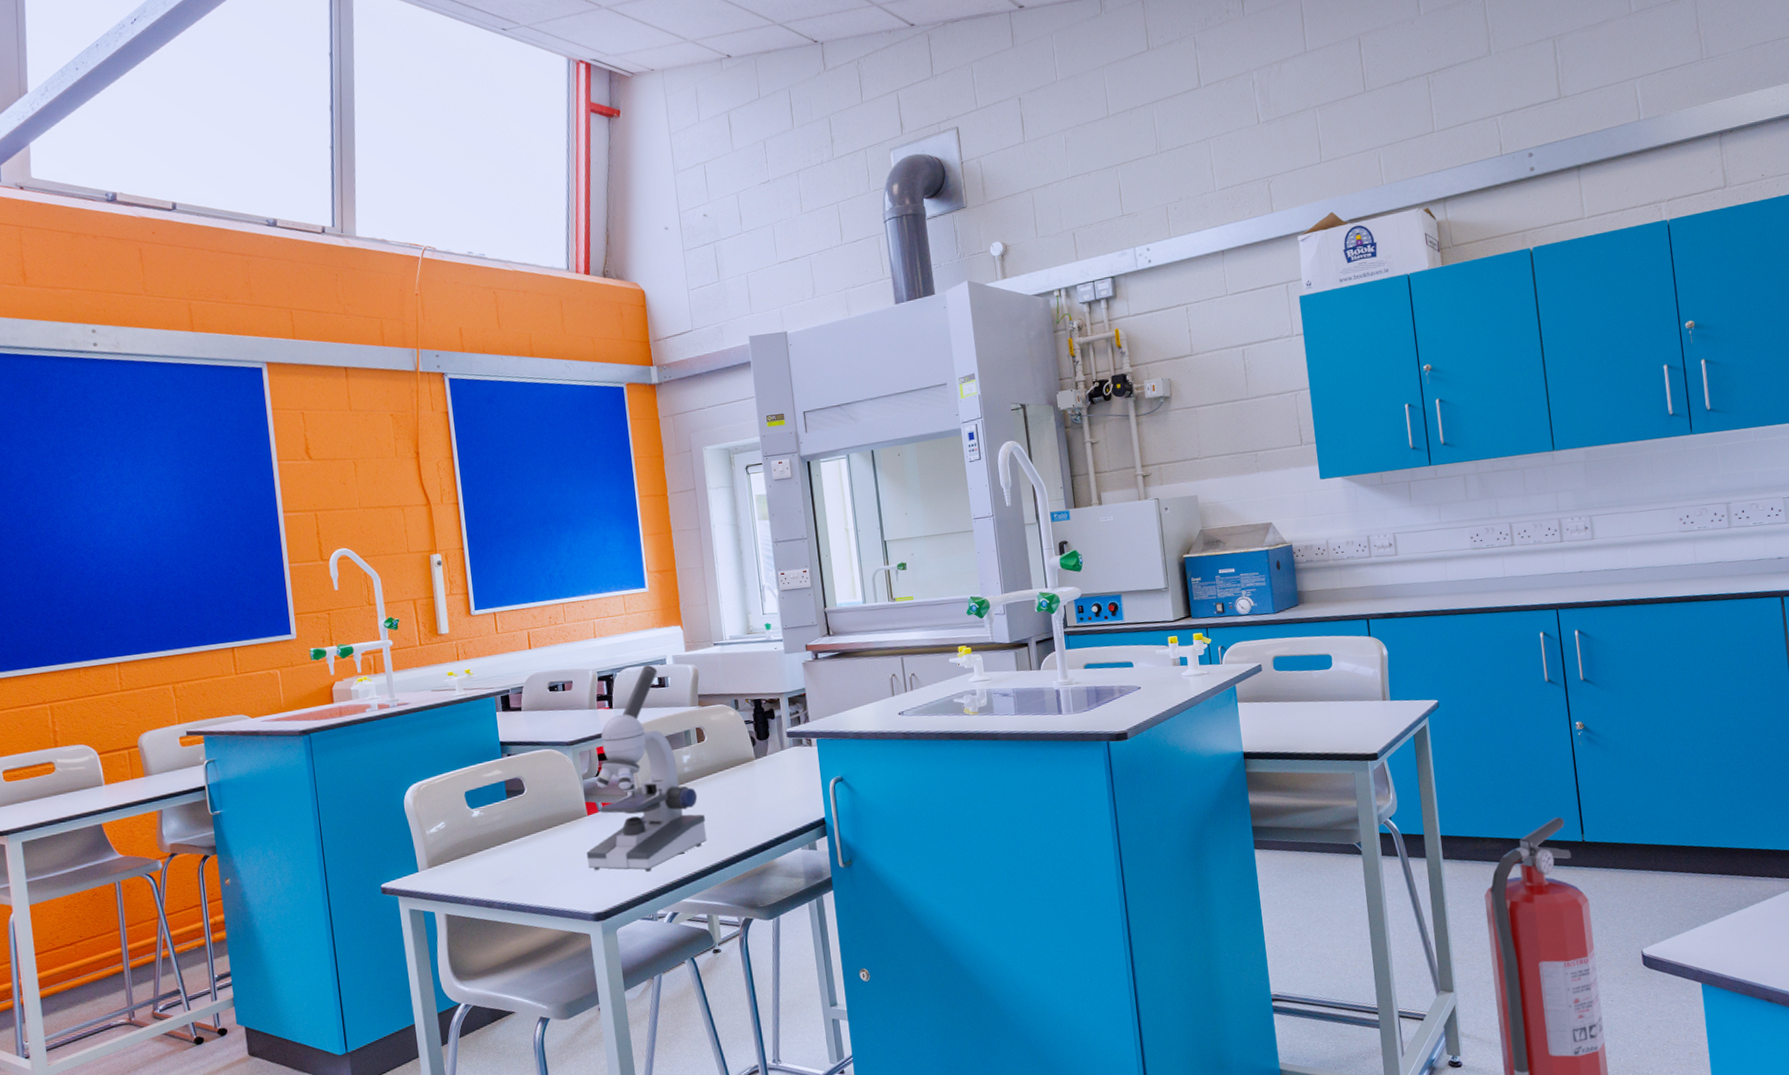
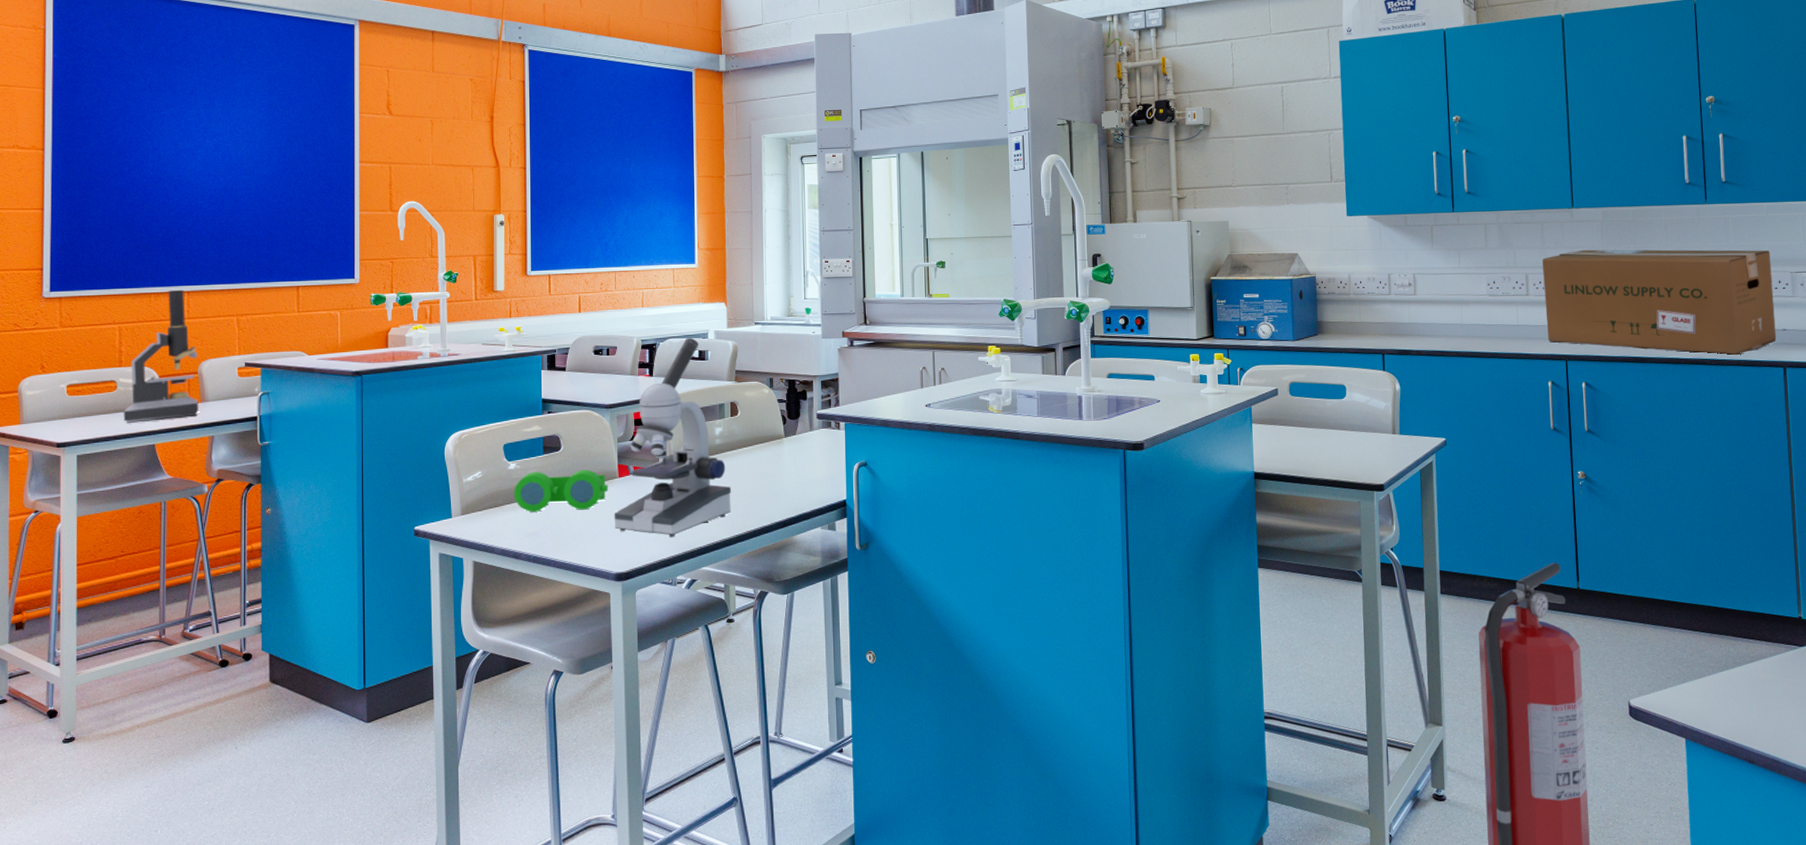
microscope: none [65,661,144,805] -> present [123,289,199,423]
goggles: none [480,810,579,859] -> present [514,469,609,512]
box: none [1525,477,1772,592] -> present [1542,249,1777,356]

